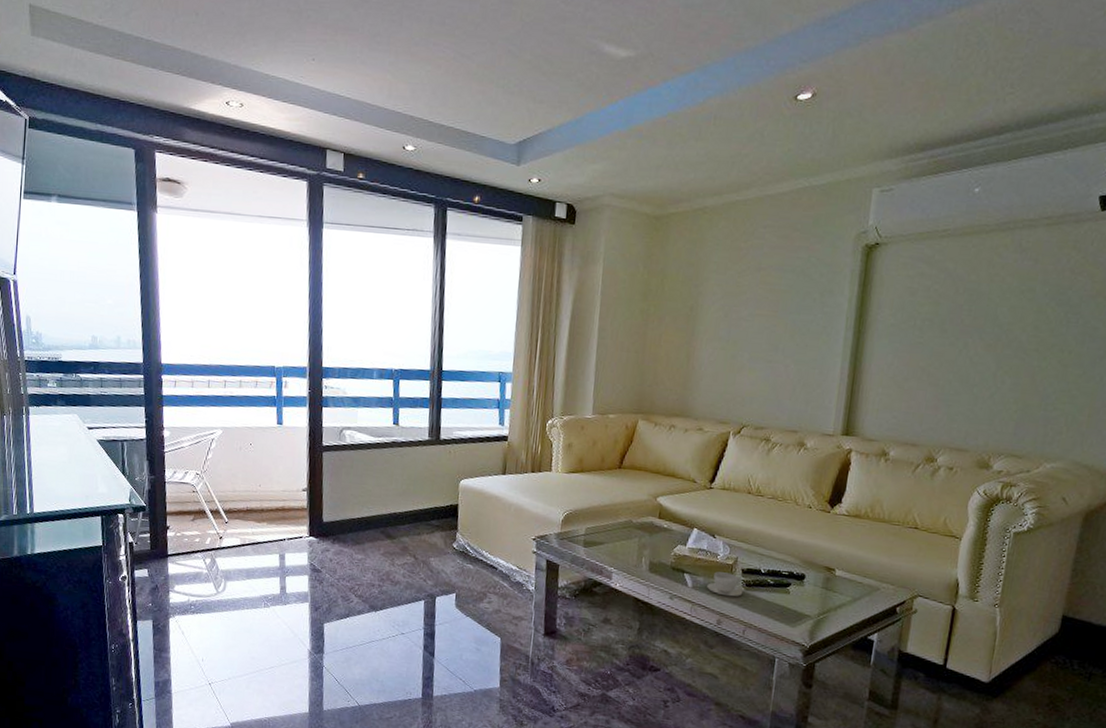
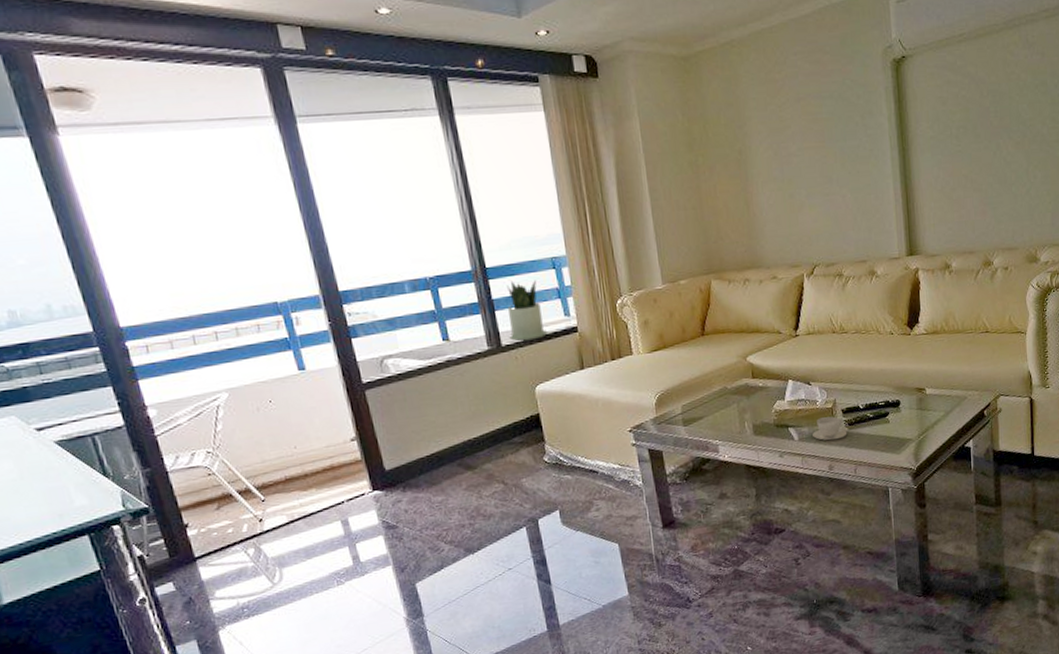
planter: none [448,385,483,440] -> present [507,280,548,342]

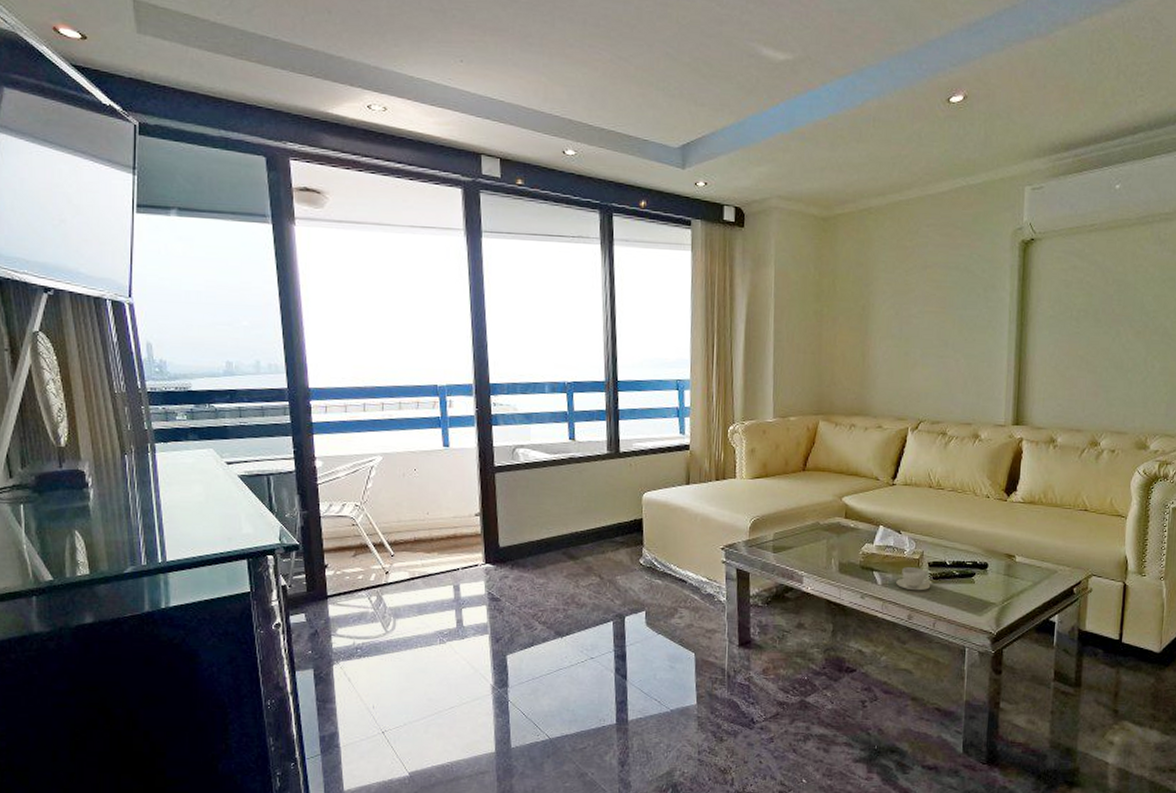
planter: present [507,280,548,342] -> none [627,395,663,451]

